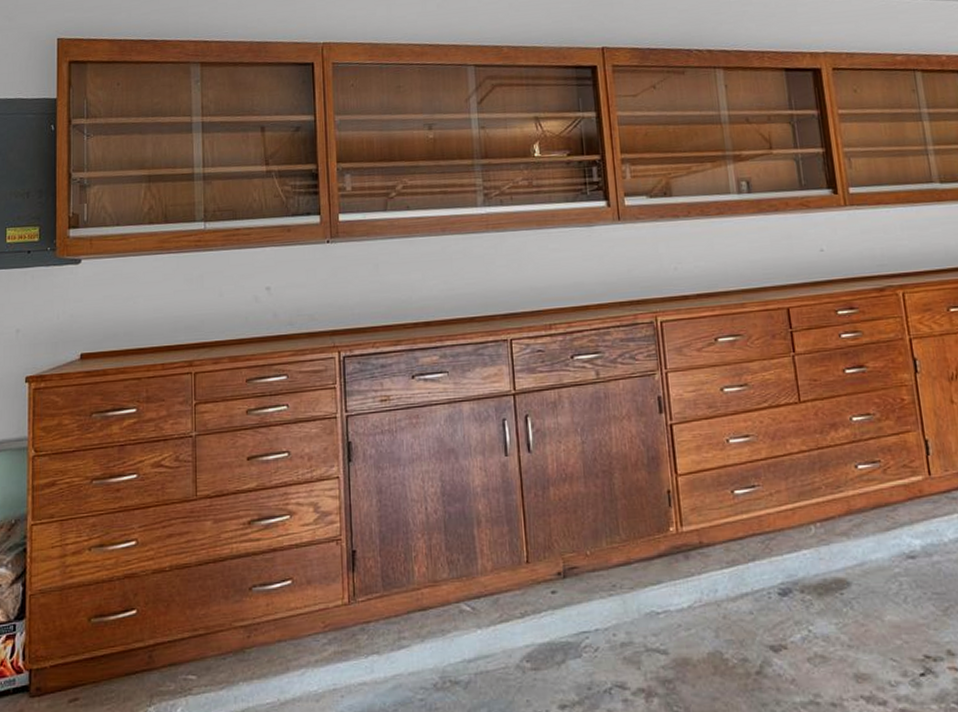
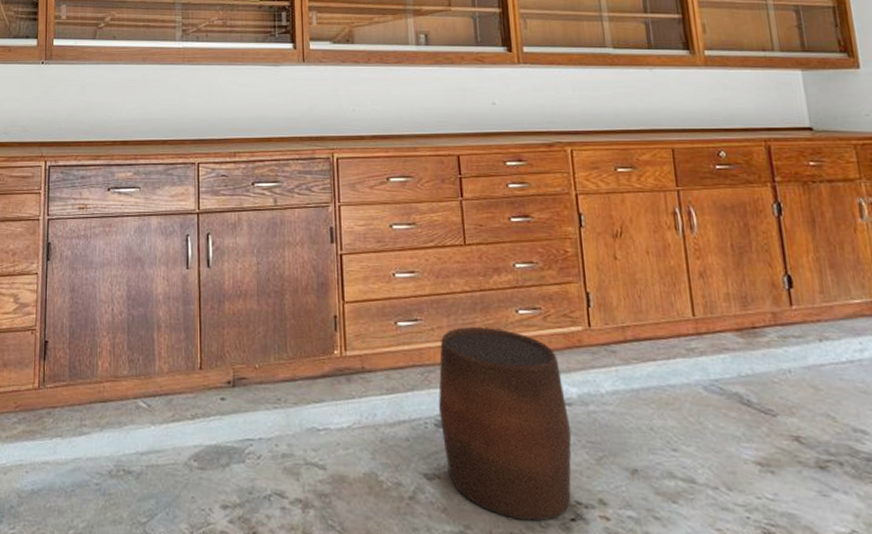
stool: none [779,486,920,682] -> present [438,327,572,522]

